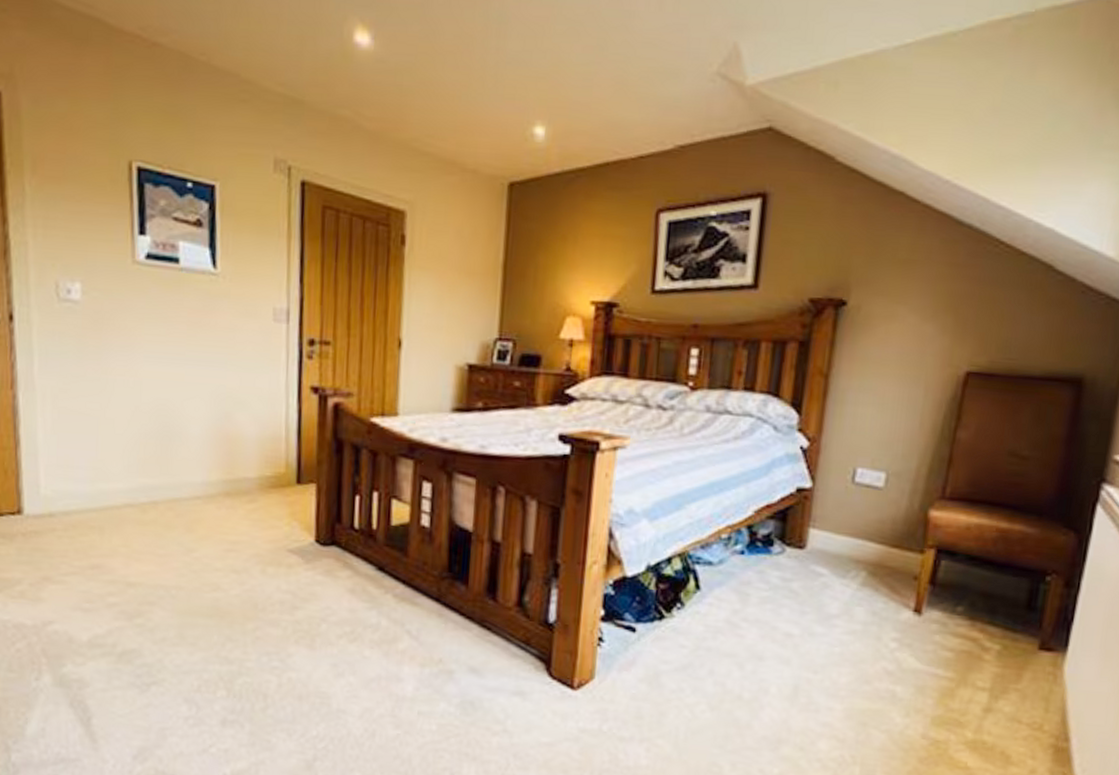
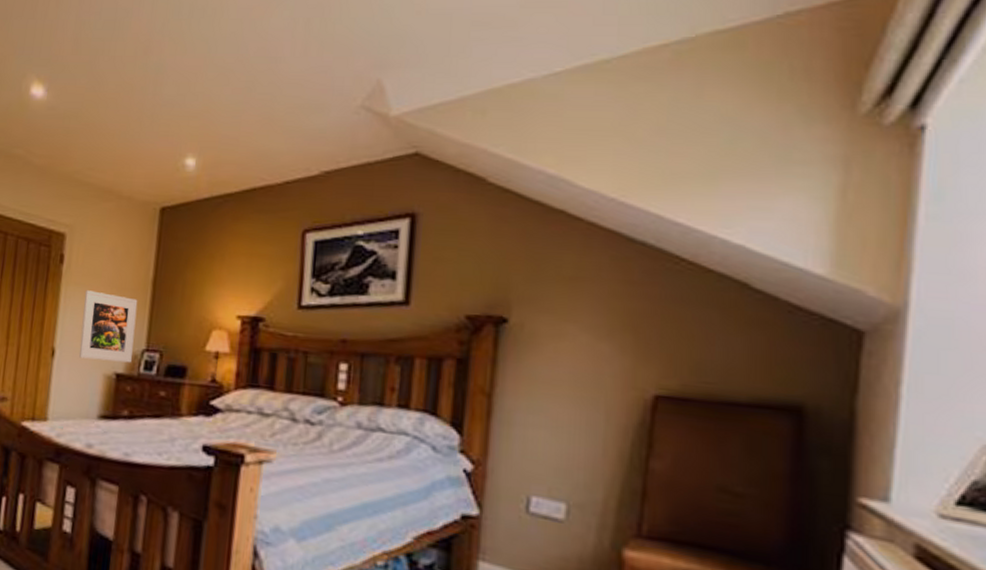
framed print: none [427,275,488,353] -> present [78,290,138,363]

